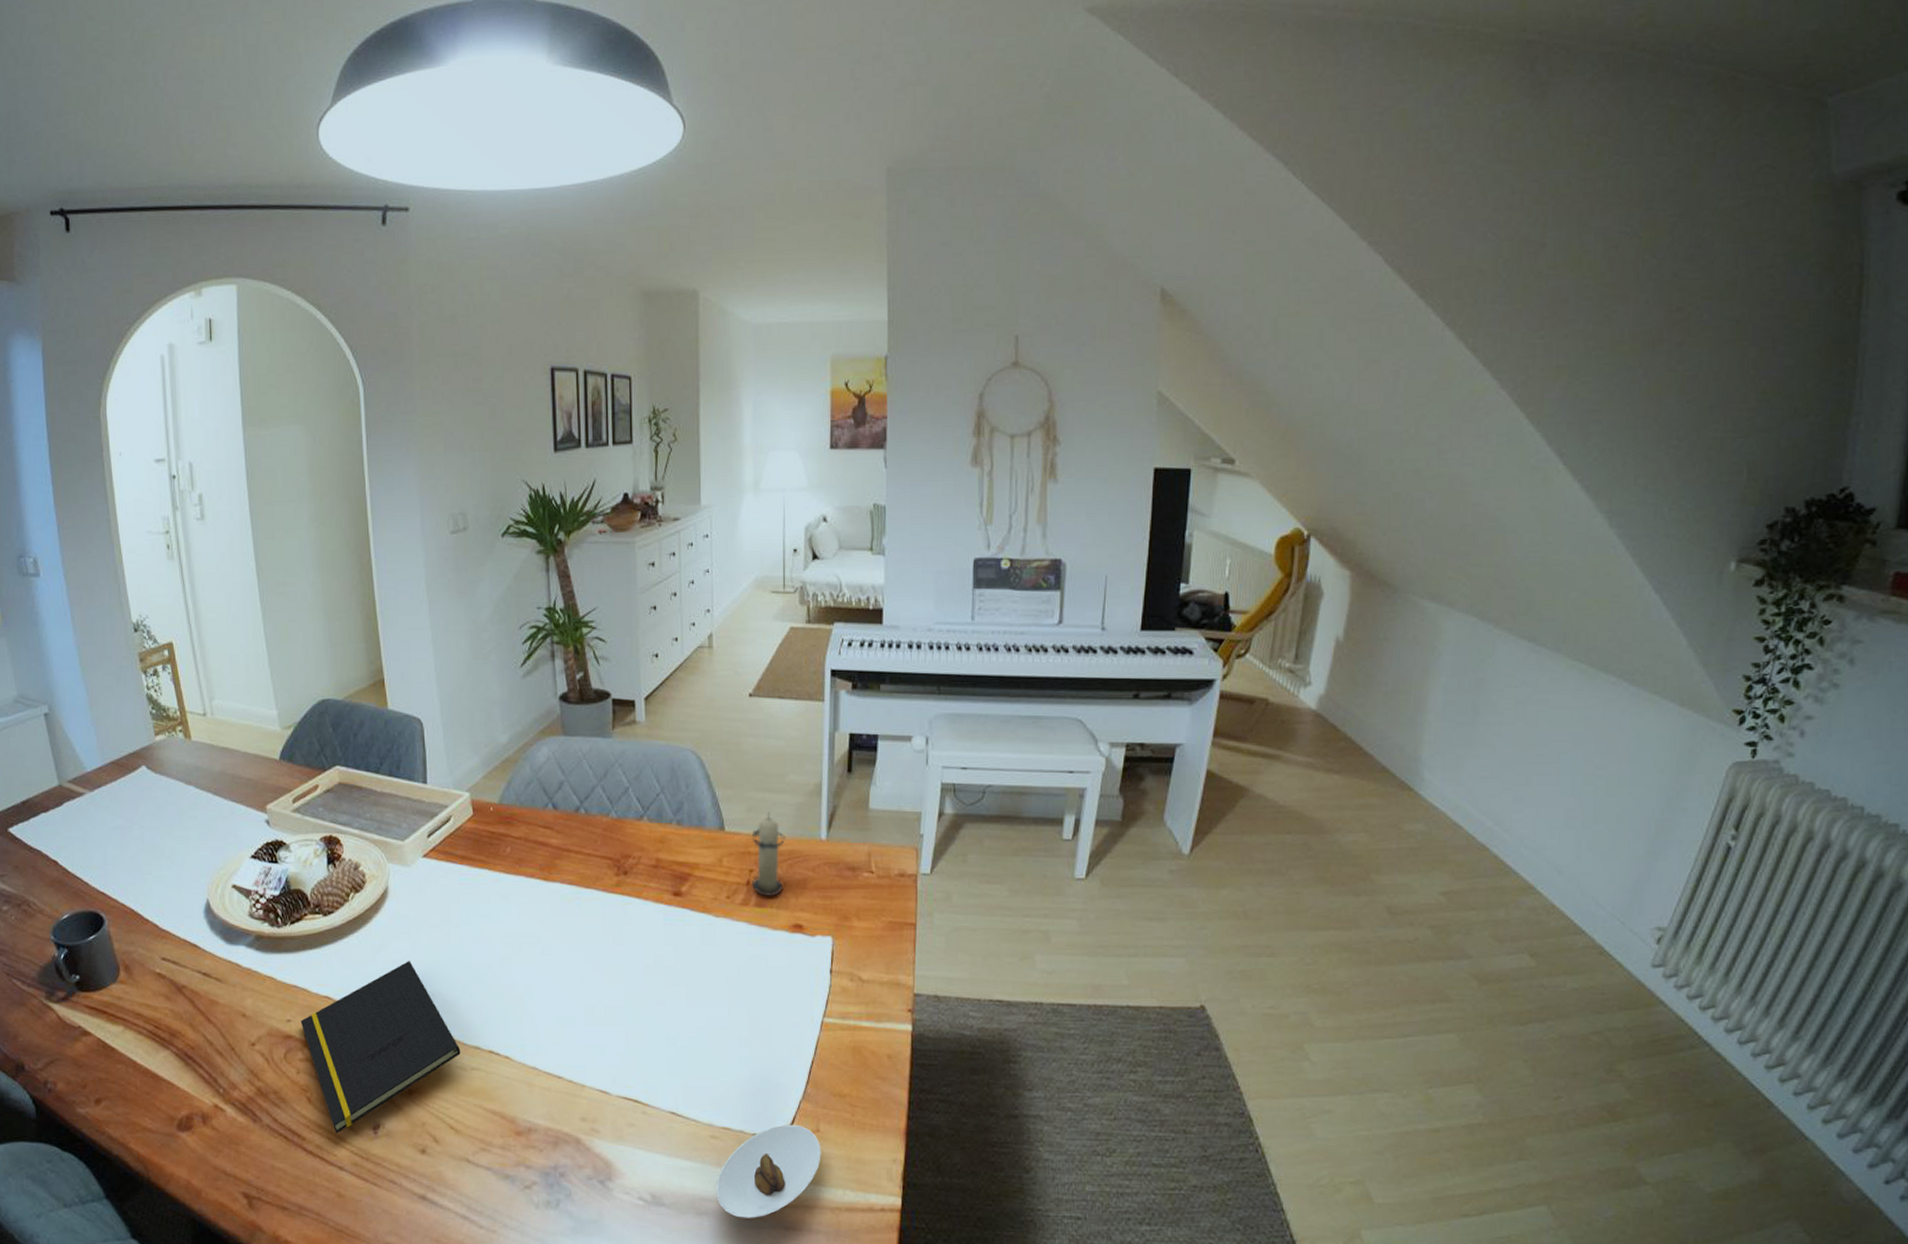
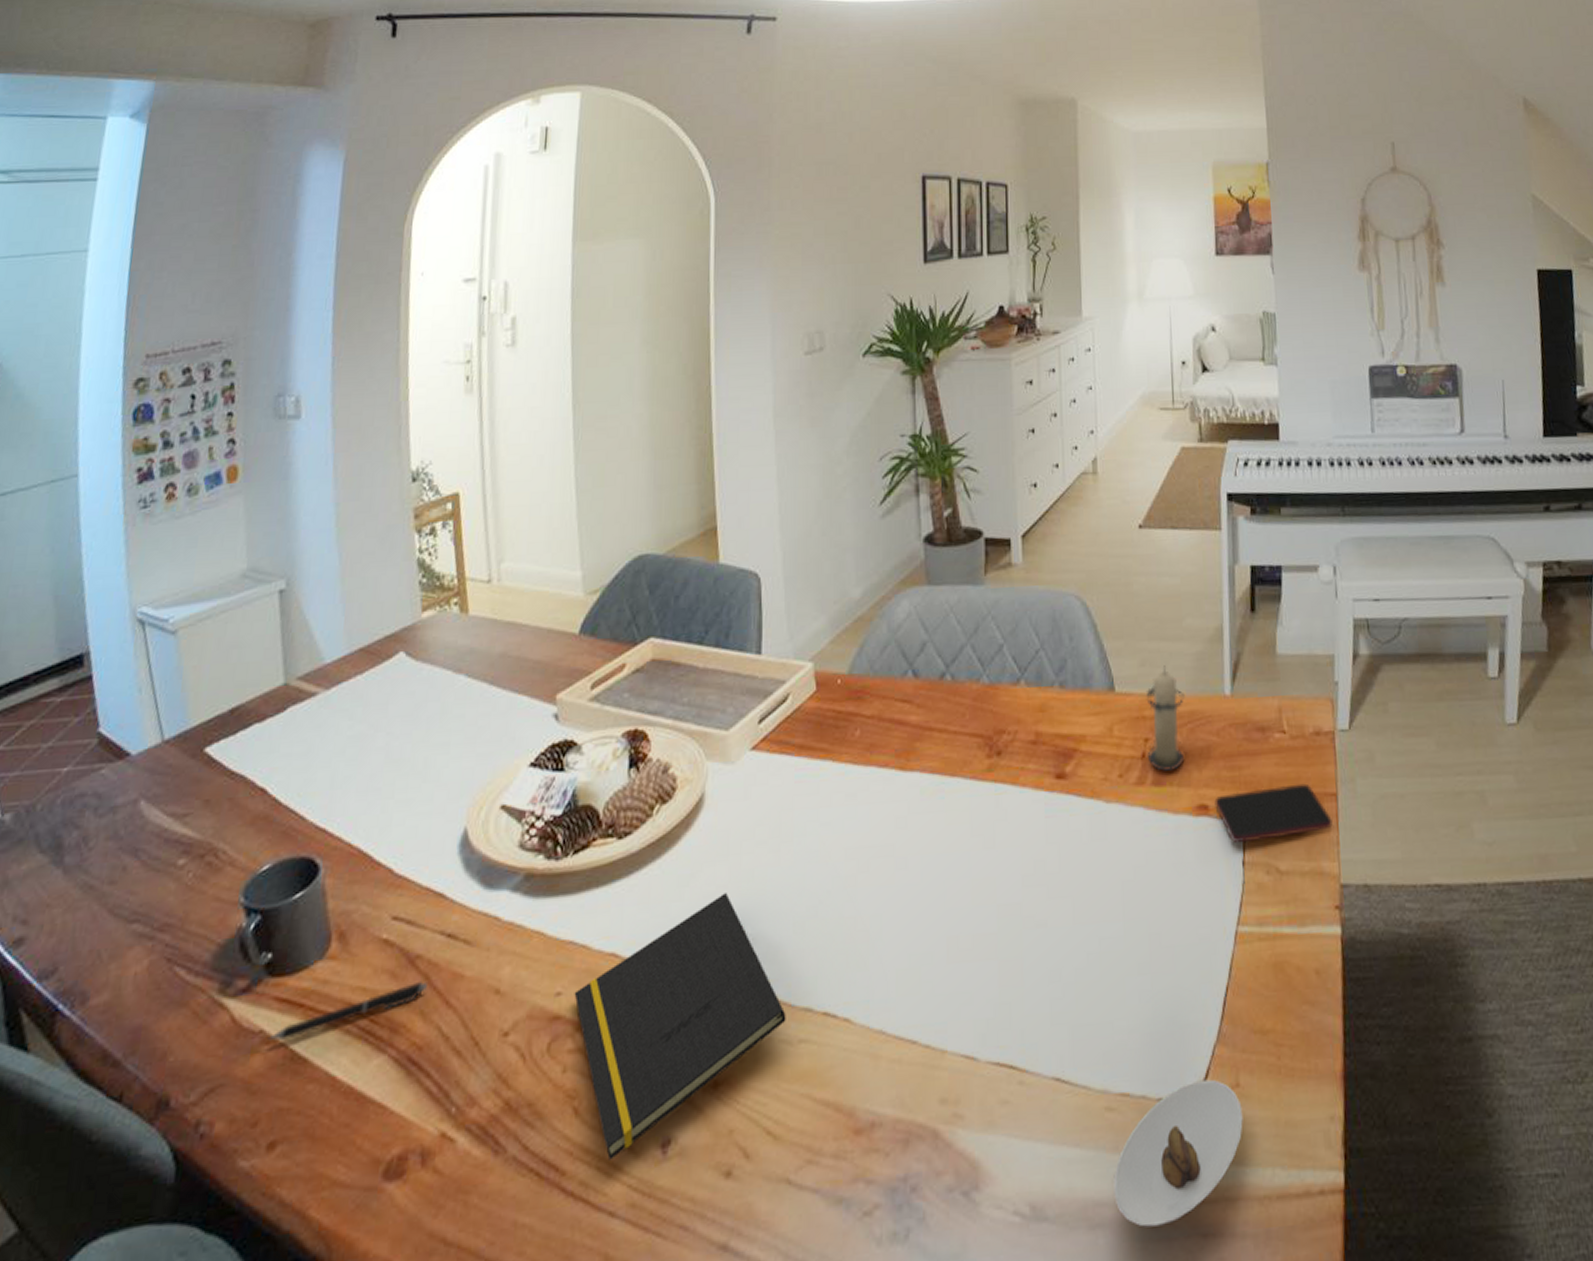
pen: none [85,1003,193,1034] -> present [267,980,427,1041]
smartphone: none [808,914,910,956] -> present [1214,783,1333,844]

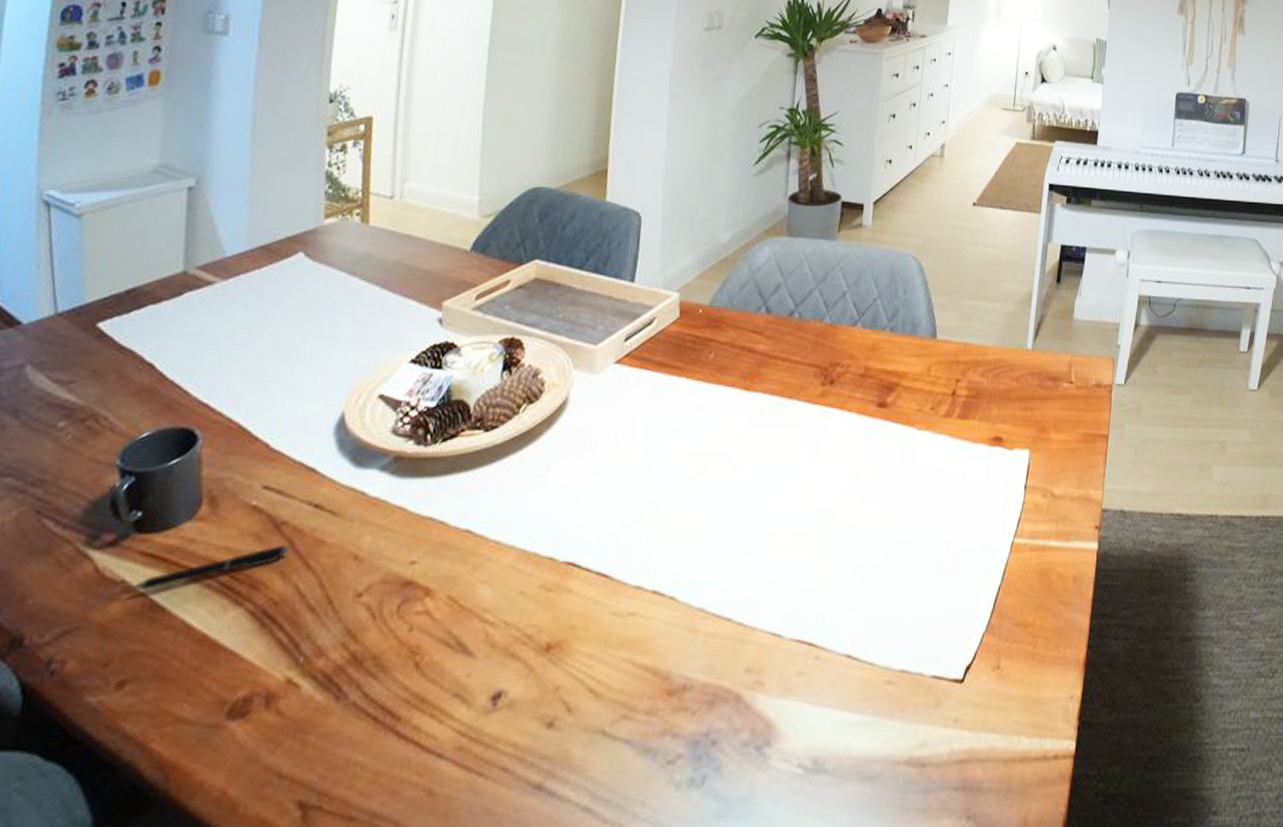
notepad: present [574,893,786,1160] -> none [427,484,619,709]
saucer: present [1113,1079,1243,1227] -> none [884,661,1000,781]
candle: present [1145,665,1185,771] -> none [956,320,994,407]
smartphone: present [1214,783,1333,844] -> none [1007,425,1102,471]

